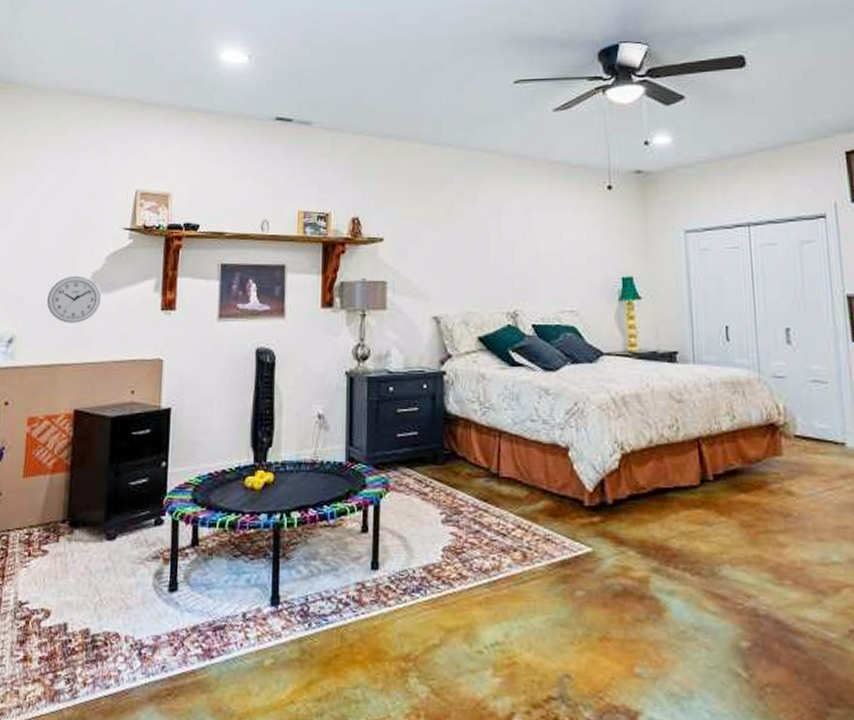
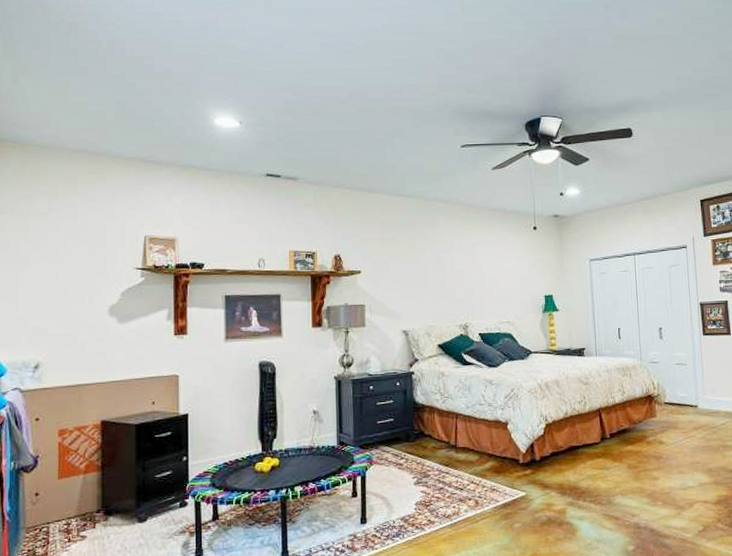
wall clock: present [46,275,101,323] -> none [68,309,119,350]

